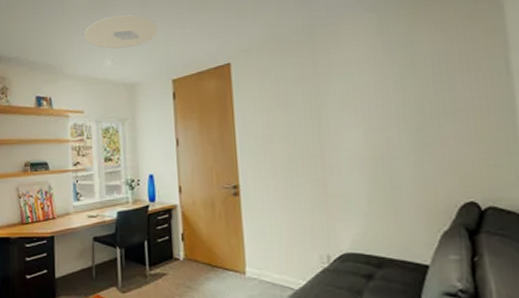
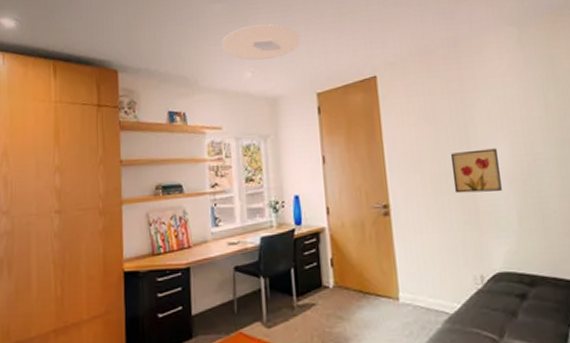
wall art: none [301,133,353,177] -> present [450,148,502,194]

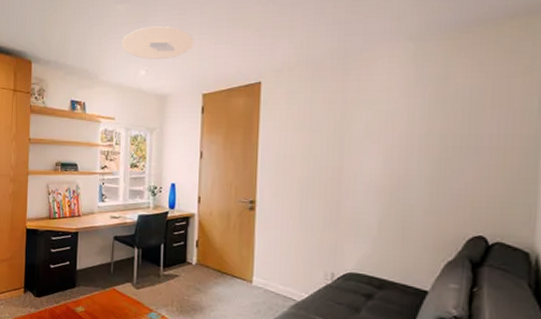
wall art: present [450,148,502,194] -> none [320,160,369,201]

